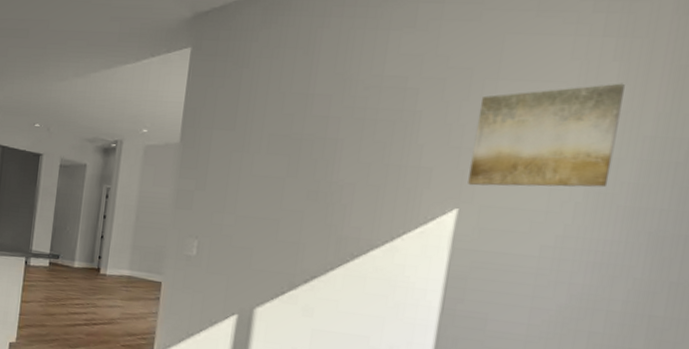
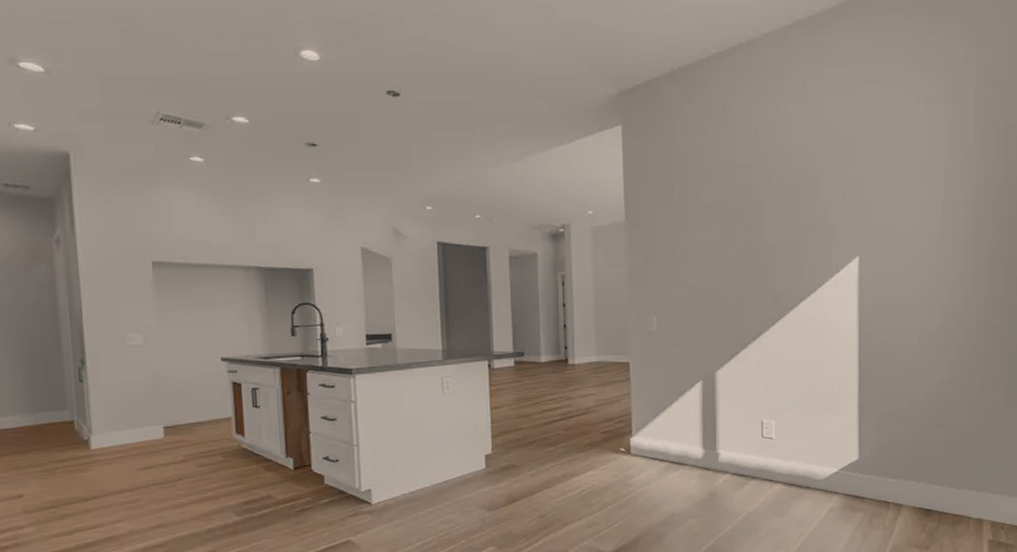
wall art: present [468,83,625,188] -> none [862,140,954,235]

